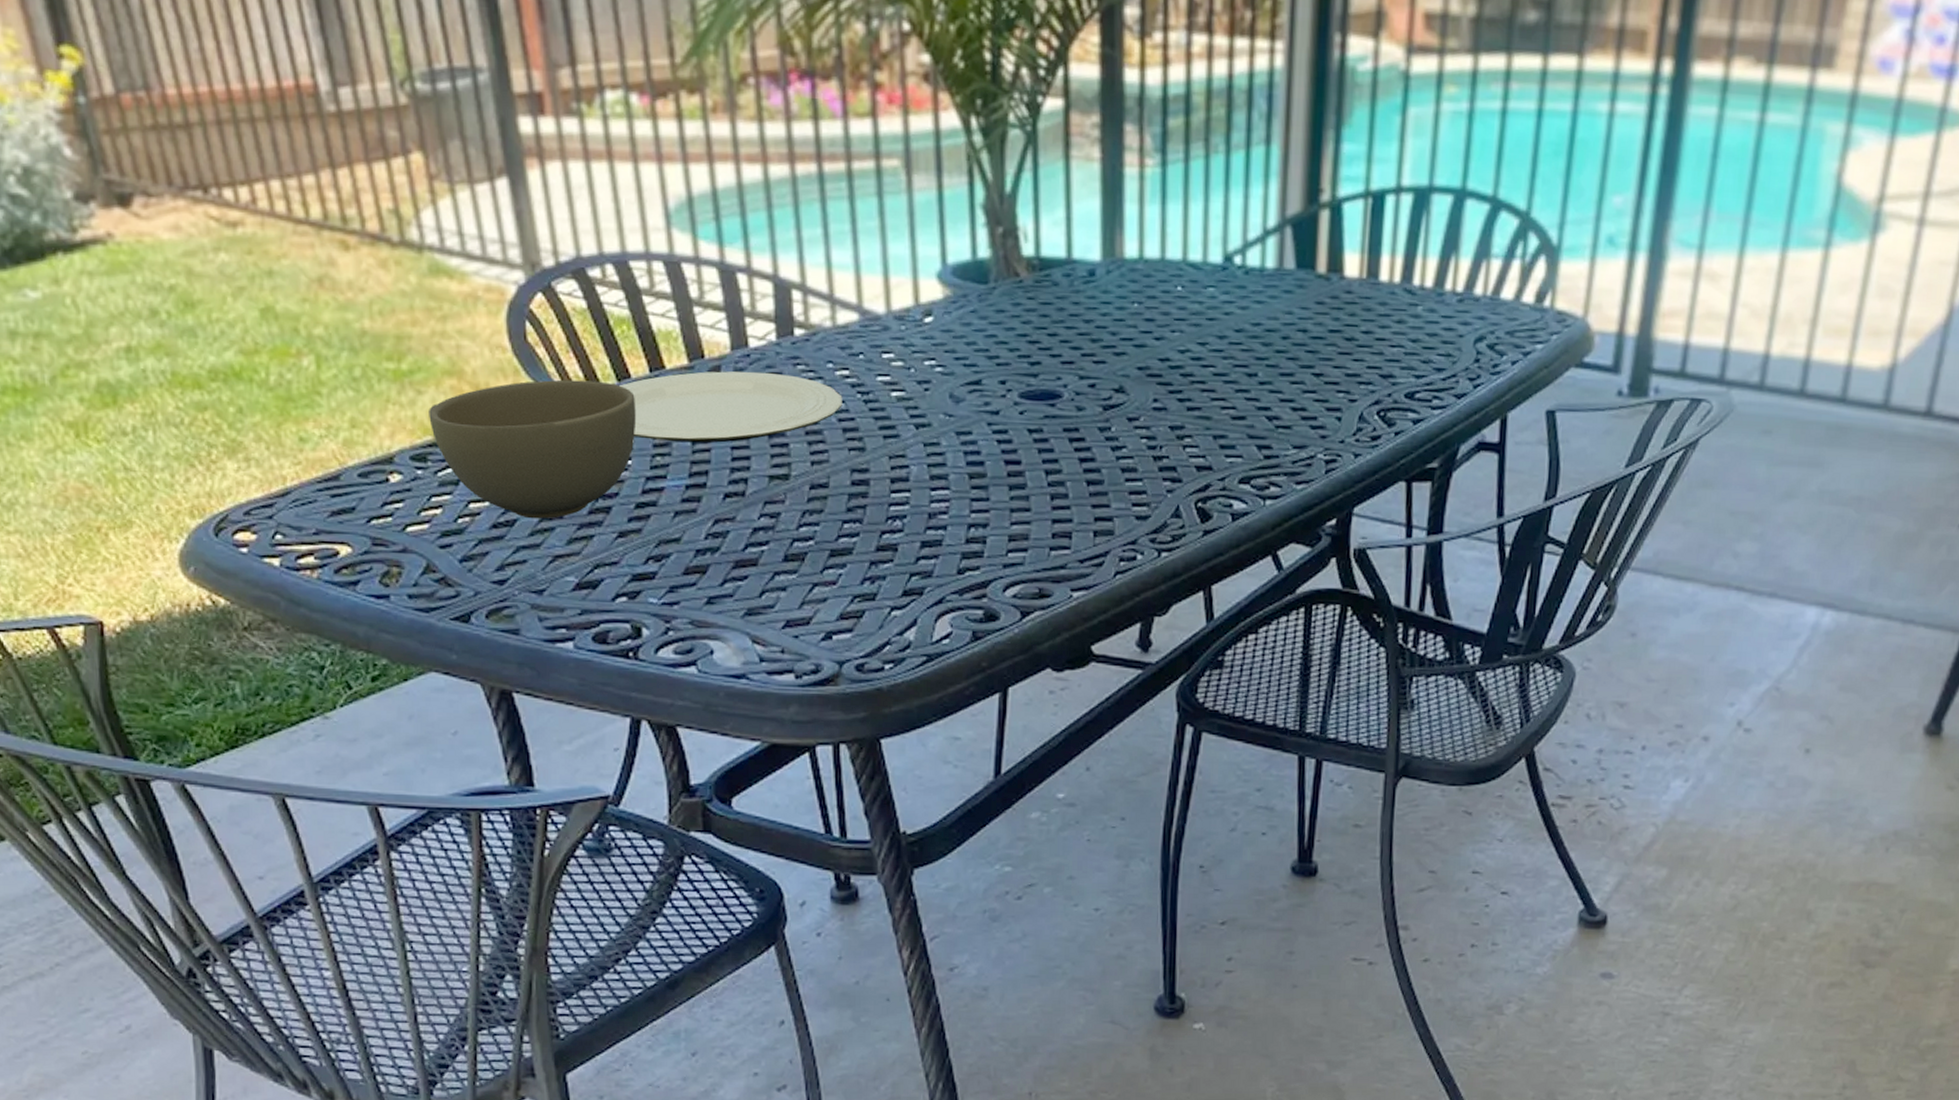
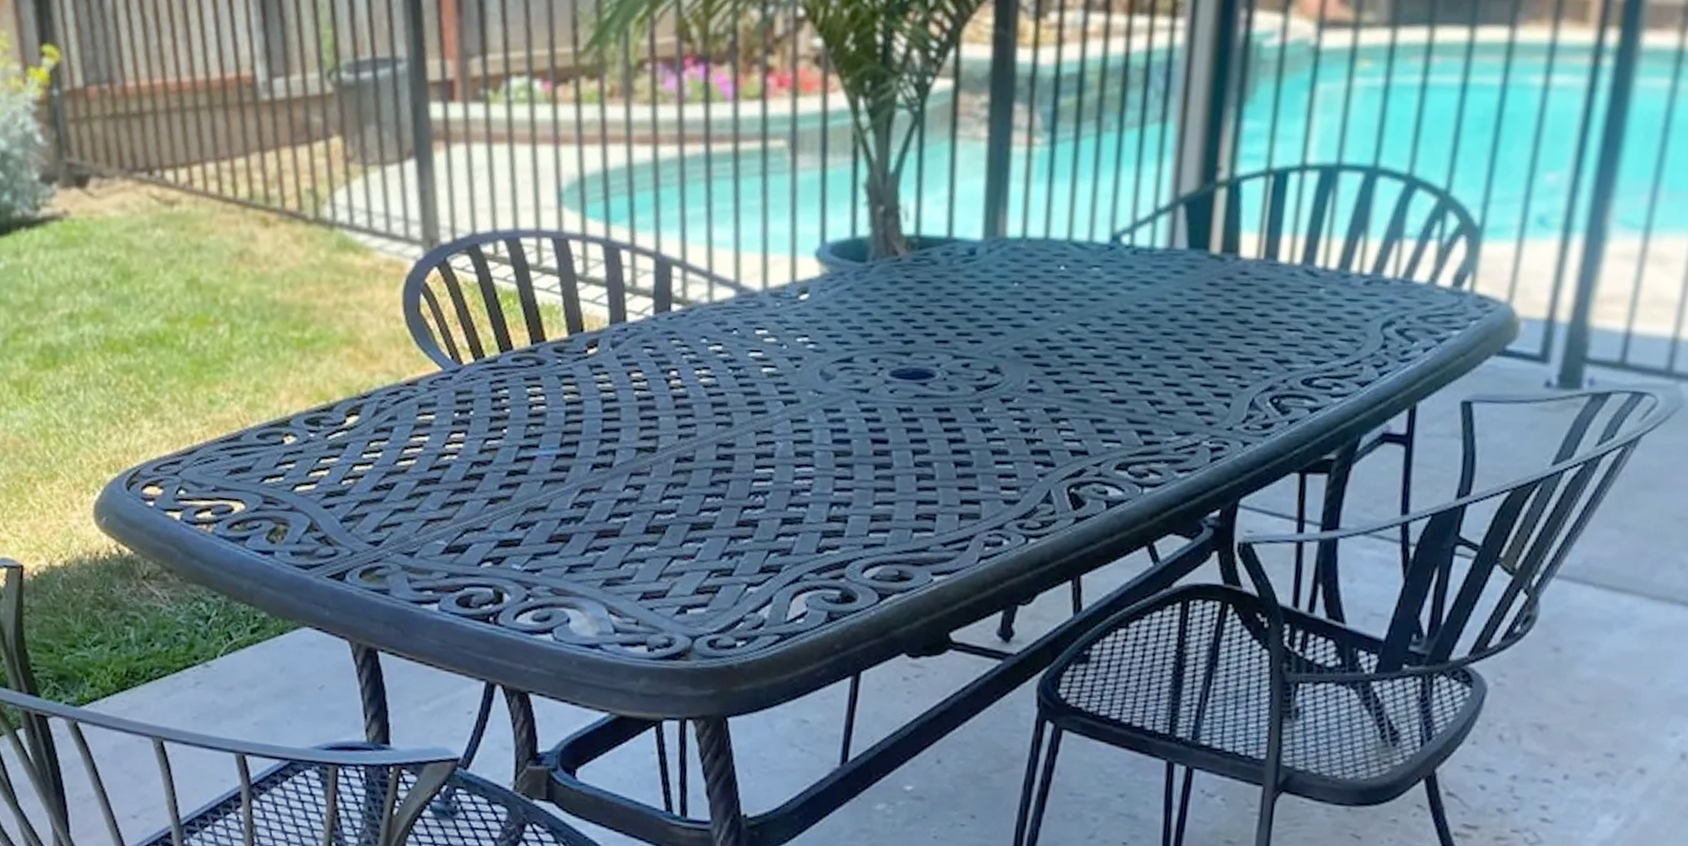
bowl: present [429,379,637,519] -> none [325,350,516,484]
plate: present [619,371,843,443] -> none [502,344,714,415]

